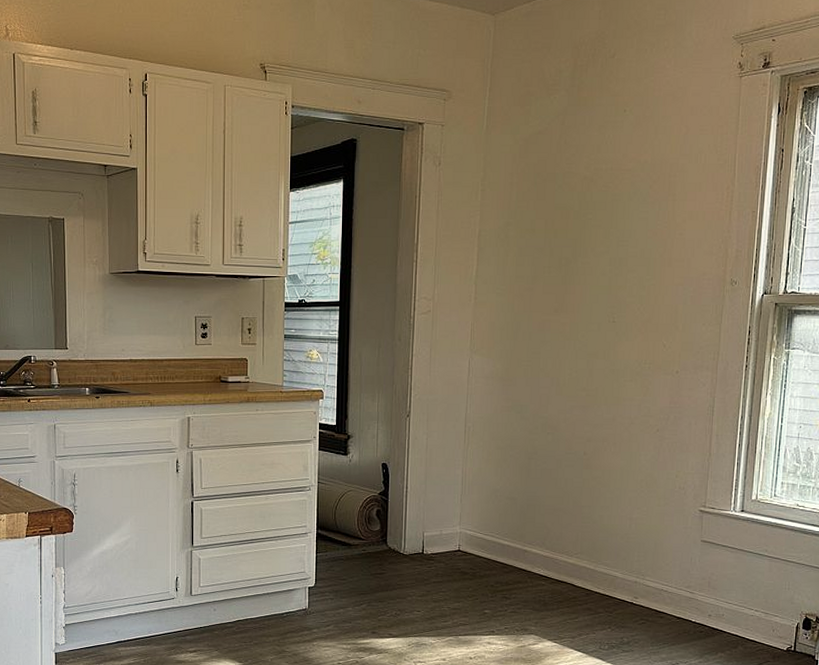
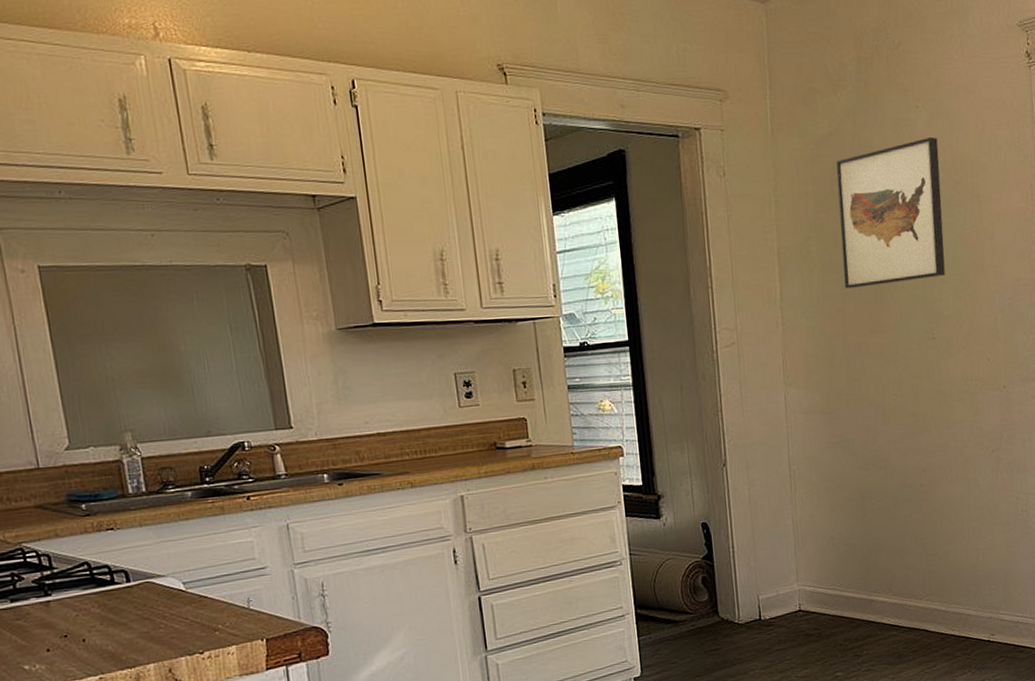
wall art: none [536,138,641,271] -> present [836,136,945,289]

